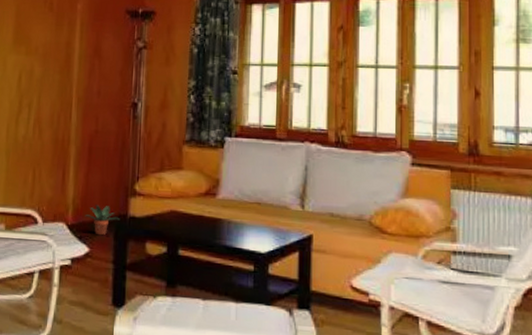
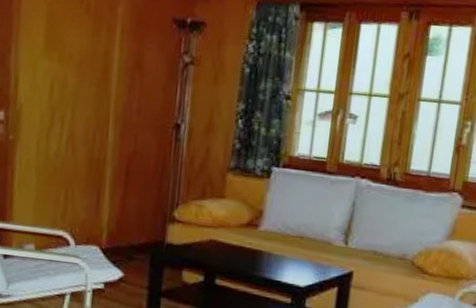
potted plant: present [85,204,120,235] -> none [120,229,156,260]

